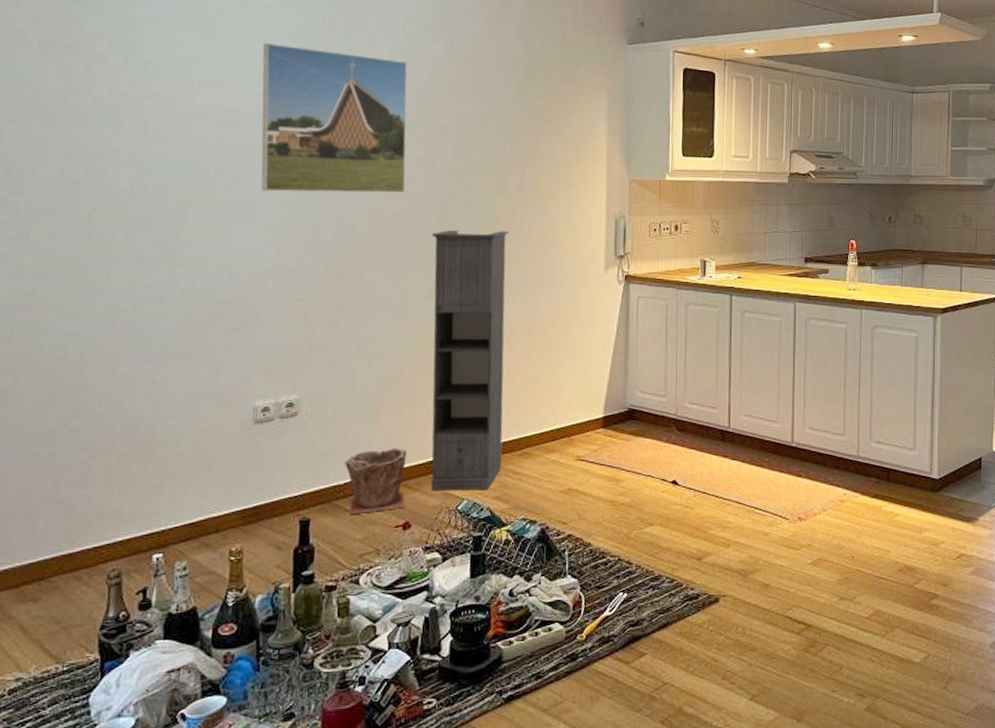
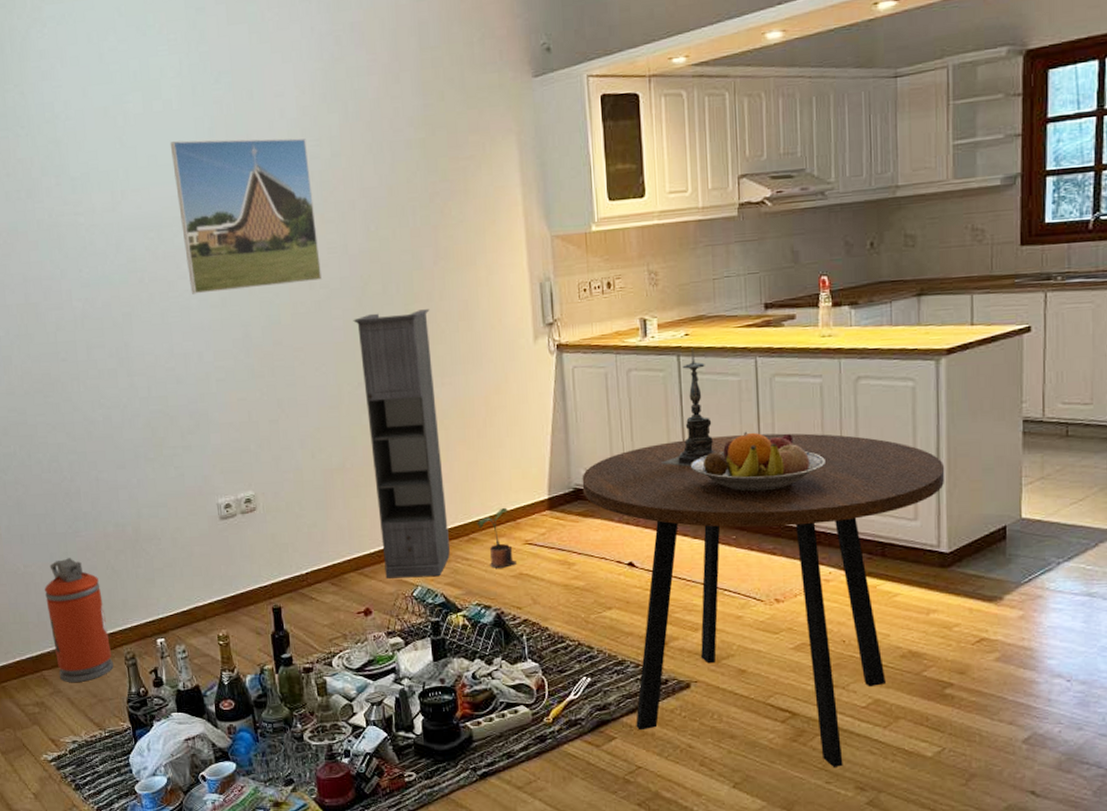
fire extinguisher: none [14,460,92,606] -> present [45,558,114,682]
plant pot: present [345,448,407,515] -> none [304,537,364,603]
potted plant: none [531,423,566,483] -> present [477,507,516,568]
dining table: none [636,369,938,676] -> present [582,433,945,767]
candle holder: none [708,289,757,394] -> present [660,348,716,467]
fruit bowl: none [733,365,846,419] -> present [690,431,825,492]

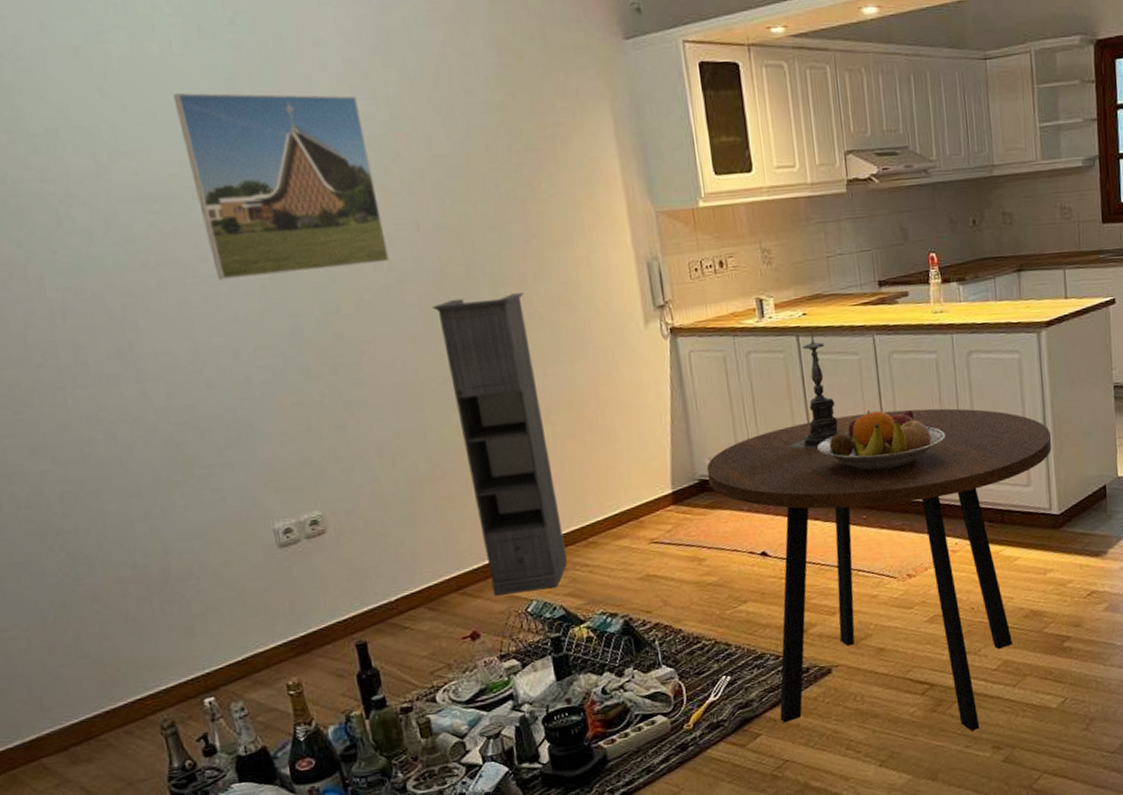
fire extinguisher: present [45,558,114,682] -> none [35,613,145,768]
potted plant: present [477,507,516,568] -> none [595,505,643,572]

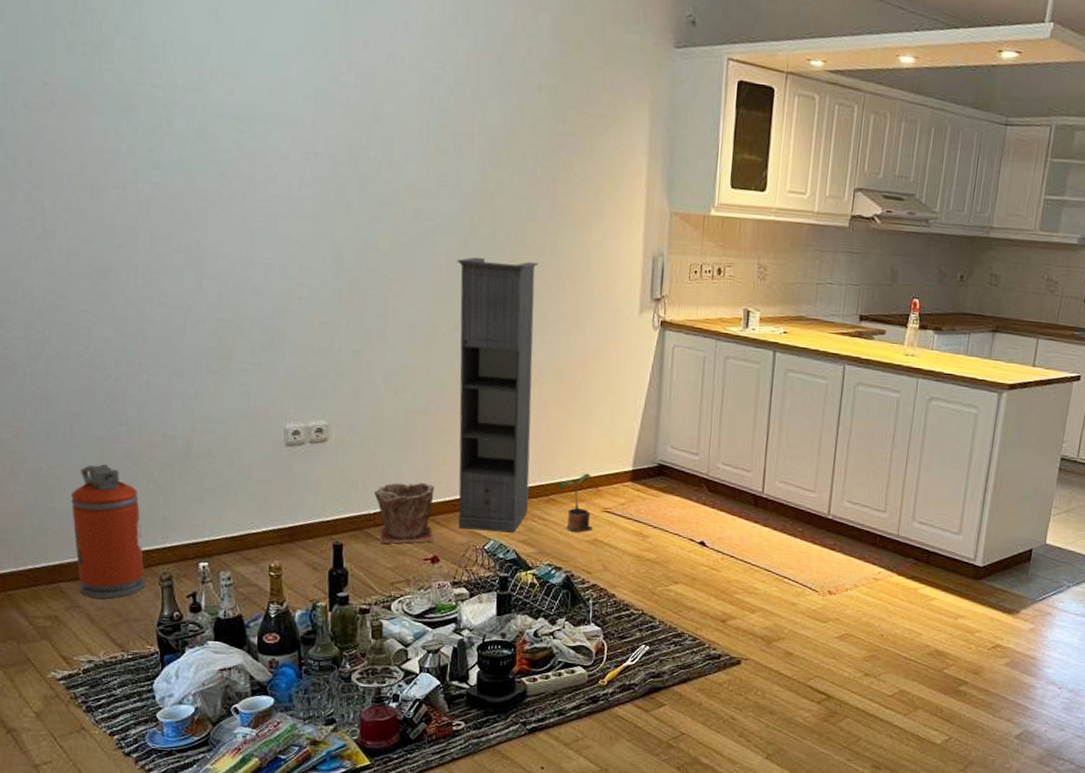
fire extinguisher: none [35,613,145,768] -> present [71,464,145,599]
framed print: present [172,92,391,280] -> none [274,28,430,213]
plant pot: none [391,554,469,632] -> present [374,482,434,544]
potted plant: none [595,505,643,572] -> present [558,473,593,532]
dining table: present [706,408,1052,731] -> none [666,432,991,747]
candle holder: present [786,327,841,450] -> none [743,346,798,459]
fruit bowl: present [816,409,945,471] -> none [770,432,891,492]

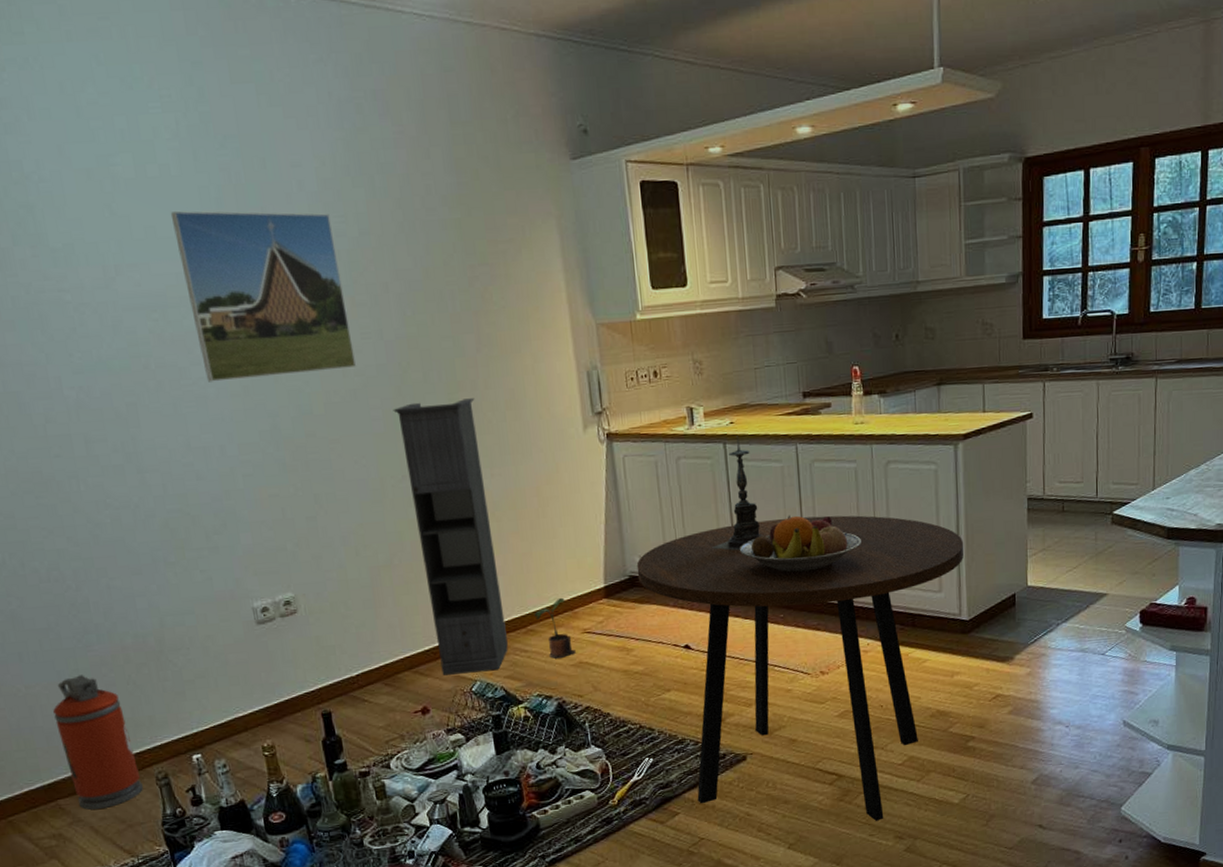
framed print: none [274,28,430,213] -> present [170,211,357,382]
plant pot: present [374,482,434,544] -> none [353,636,420,705]
dining table: none [666,432,991,747] -> present [636,515,964,821]
candle holder: none [743,346,798,459] -> present [711,435,763,551]
fruit bowl: none [770,432,891,492] -> present [739,515,861,573]

